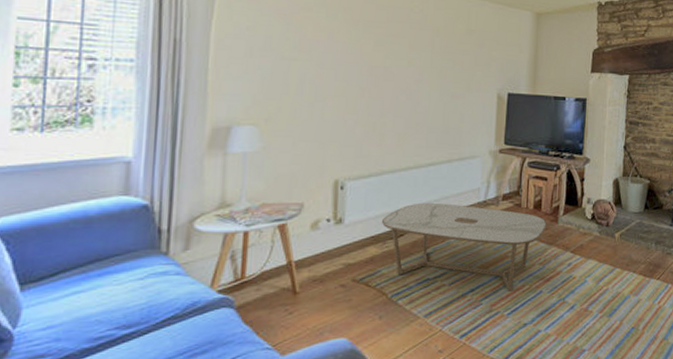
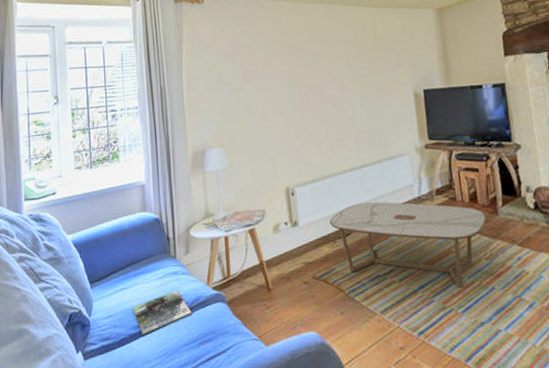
magazine: none [89,294,184,349] -> present [132,291,192,335]

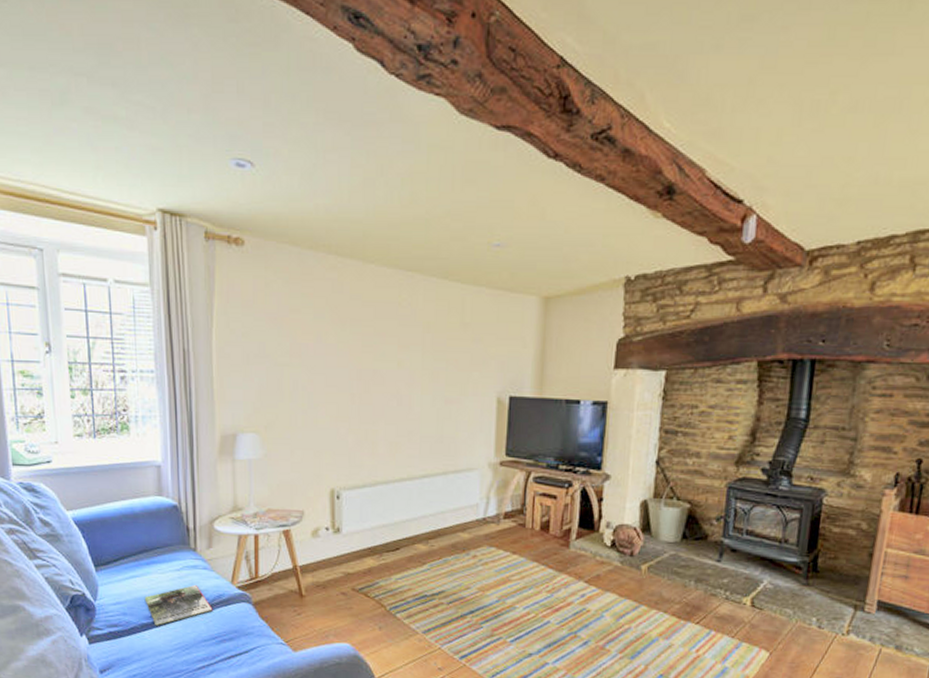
coffee table: present [329,202,487,288] -> none [377,516,556,618]

